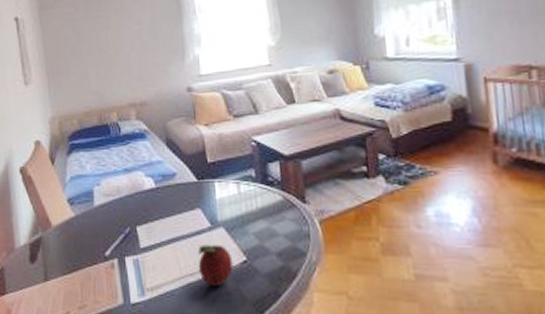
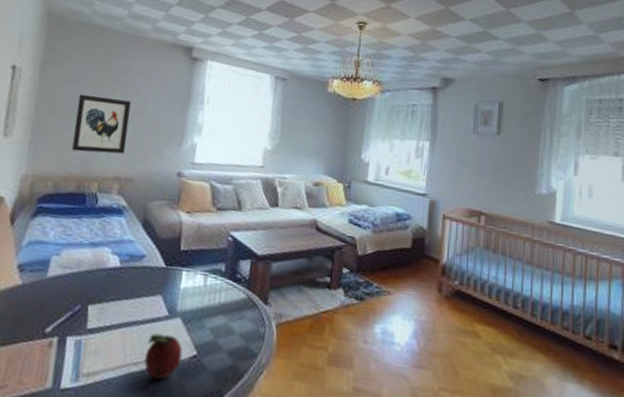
wall art: none [79,27,133,86] -> present [71,94,132,154]

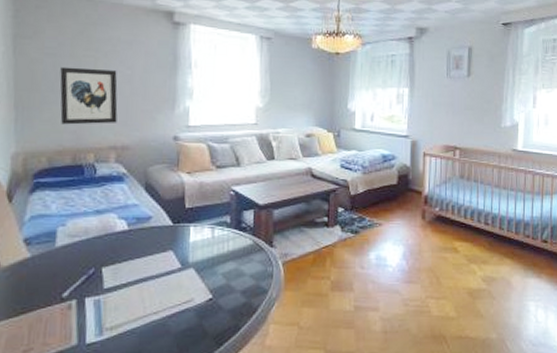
fruit: present [143,333,183,380] -> none [163,284,199,324]

